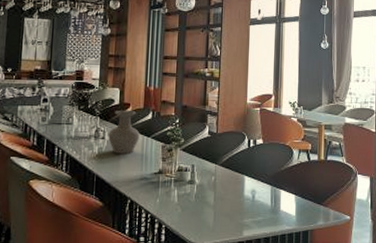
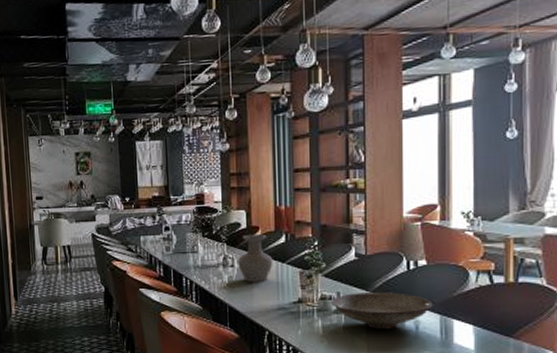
decorative bowl: none [186,165,266,198] -> present [330,291,433,329]

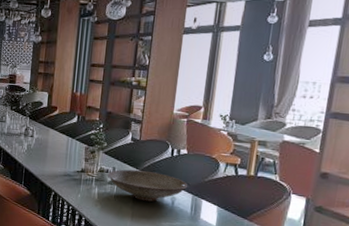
vase: present [238,235,273,282] -> none [36,112,65,152]

